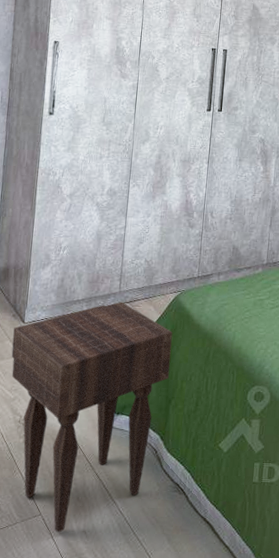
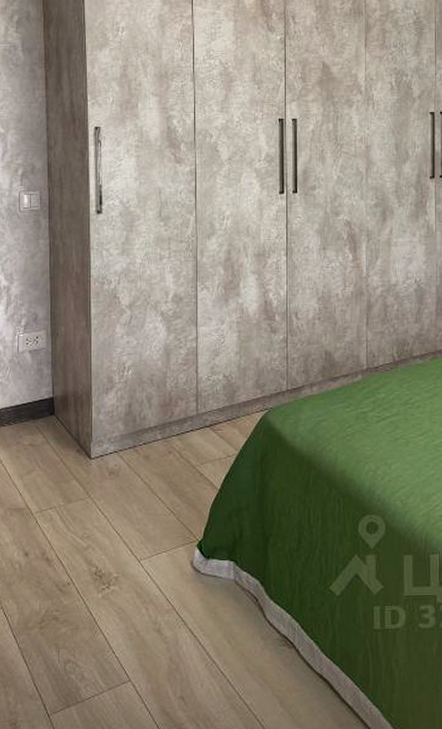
nightstand: present [11,301,173,533] -> none [79,426,264,701]

